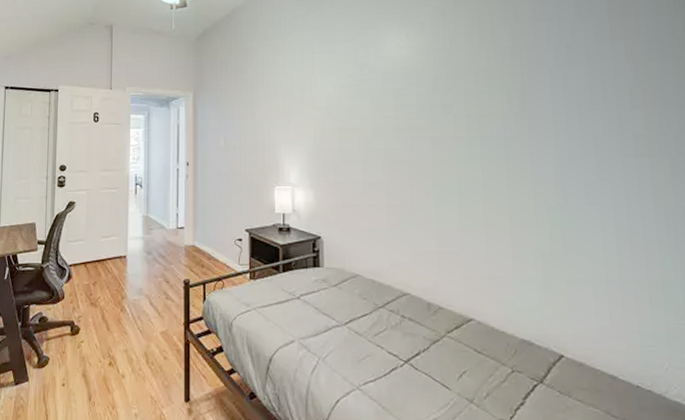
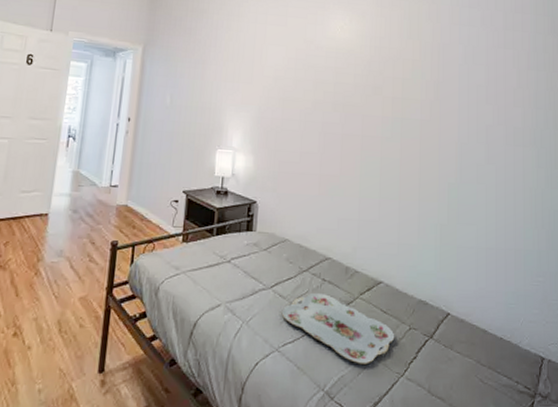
serving tray: none [359,330,495,408] -> present [281,292,395,365]

